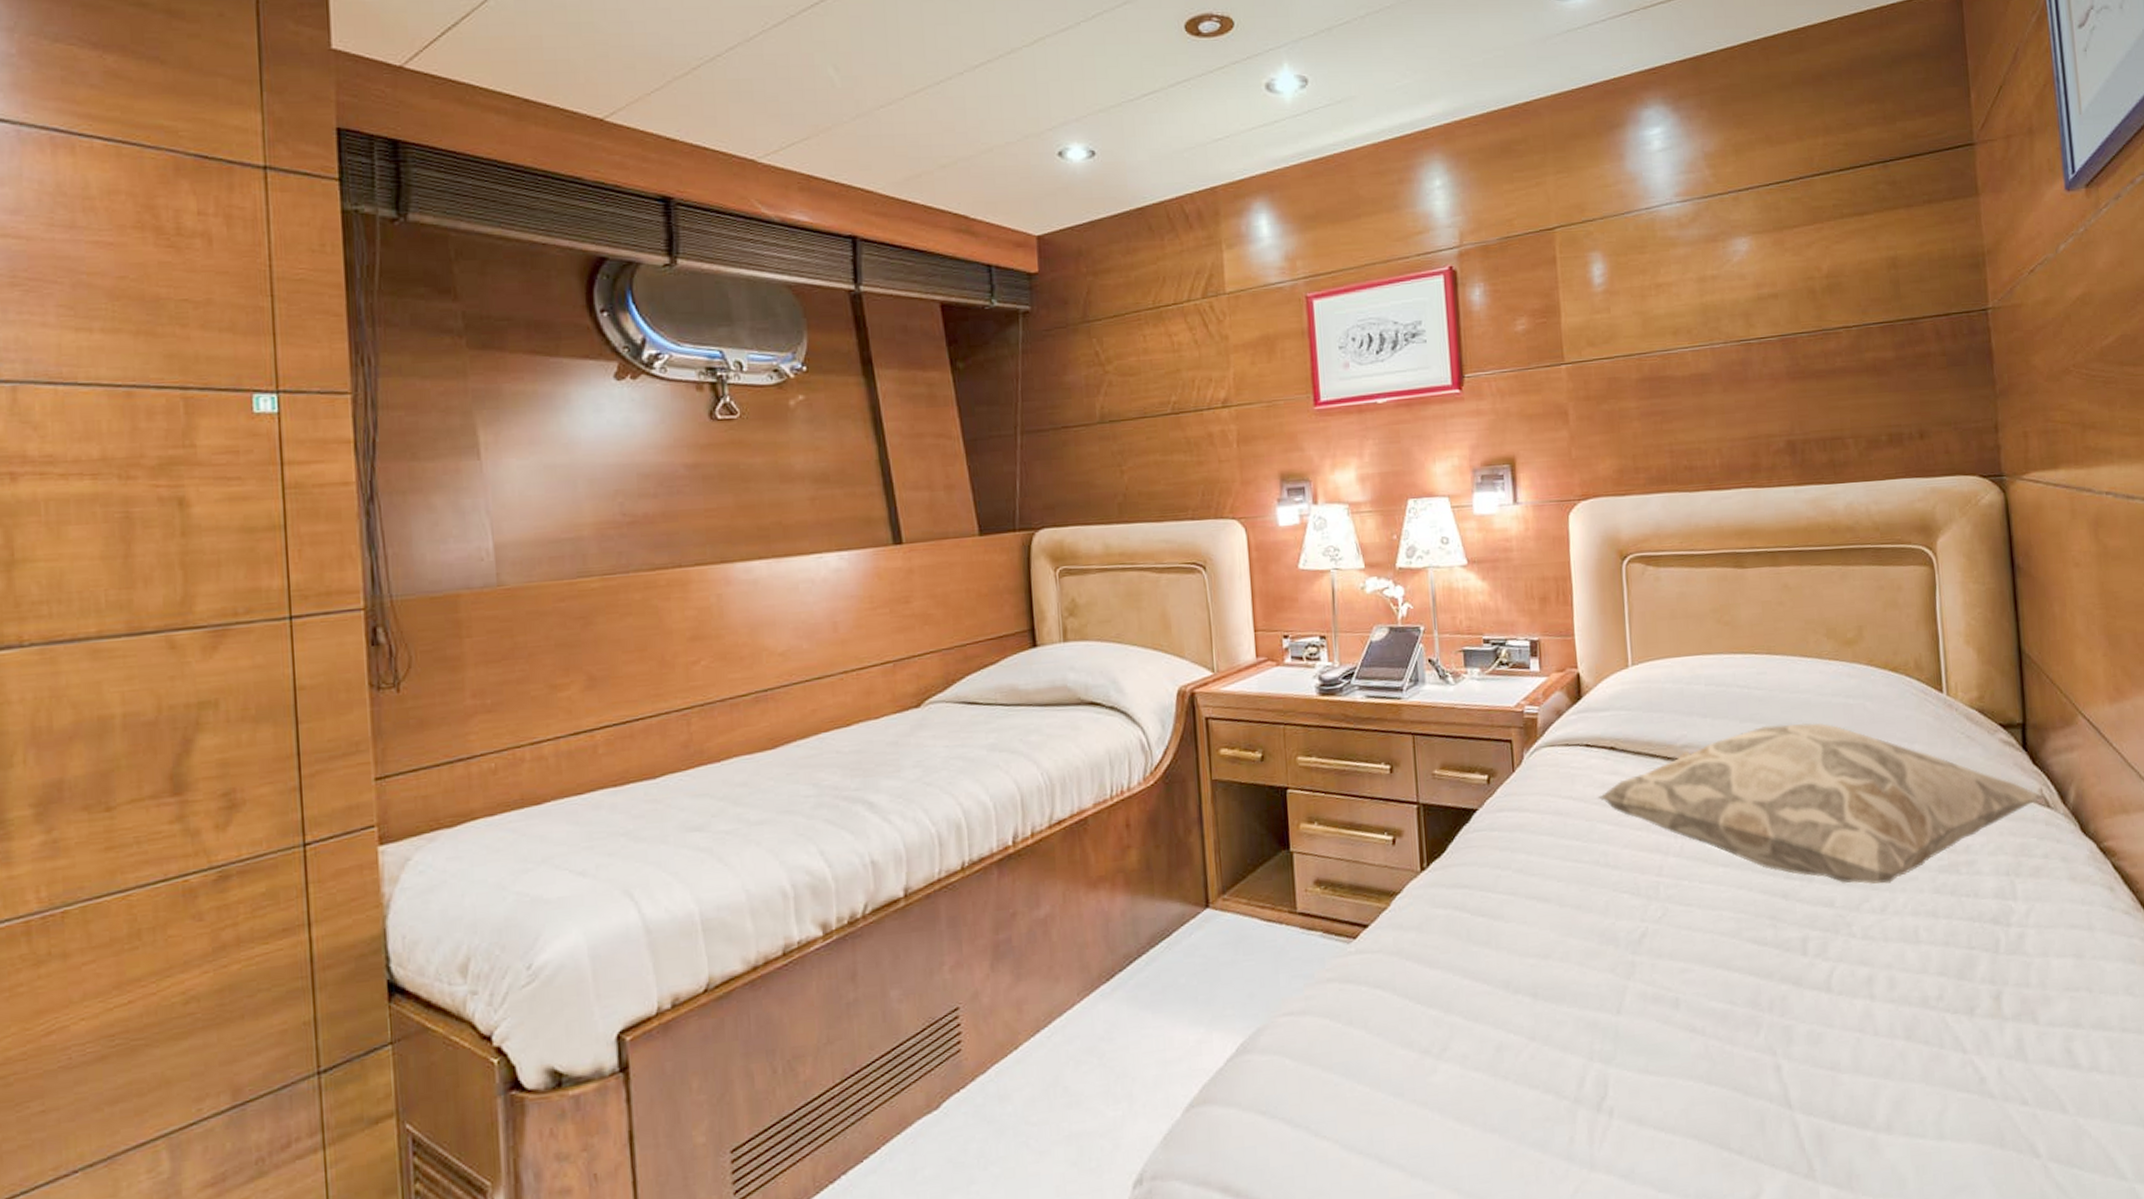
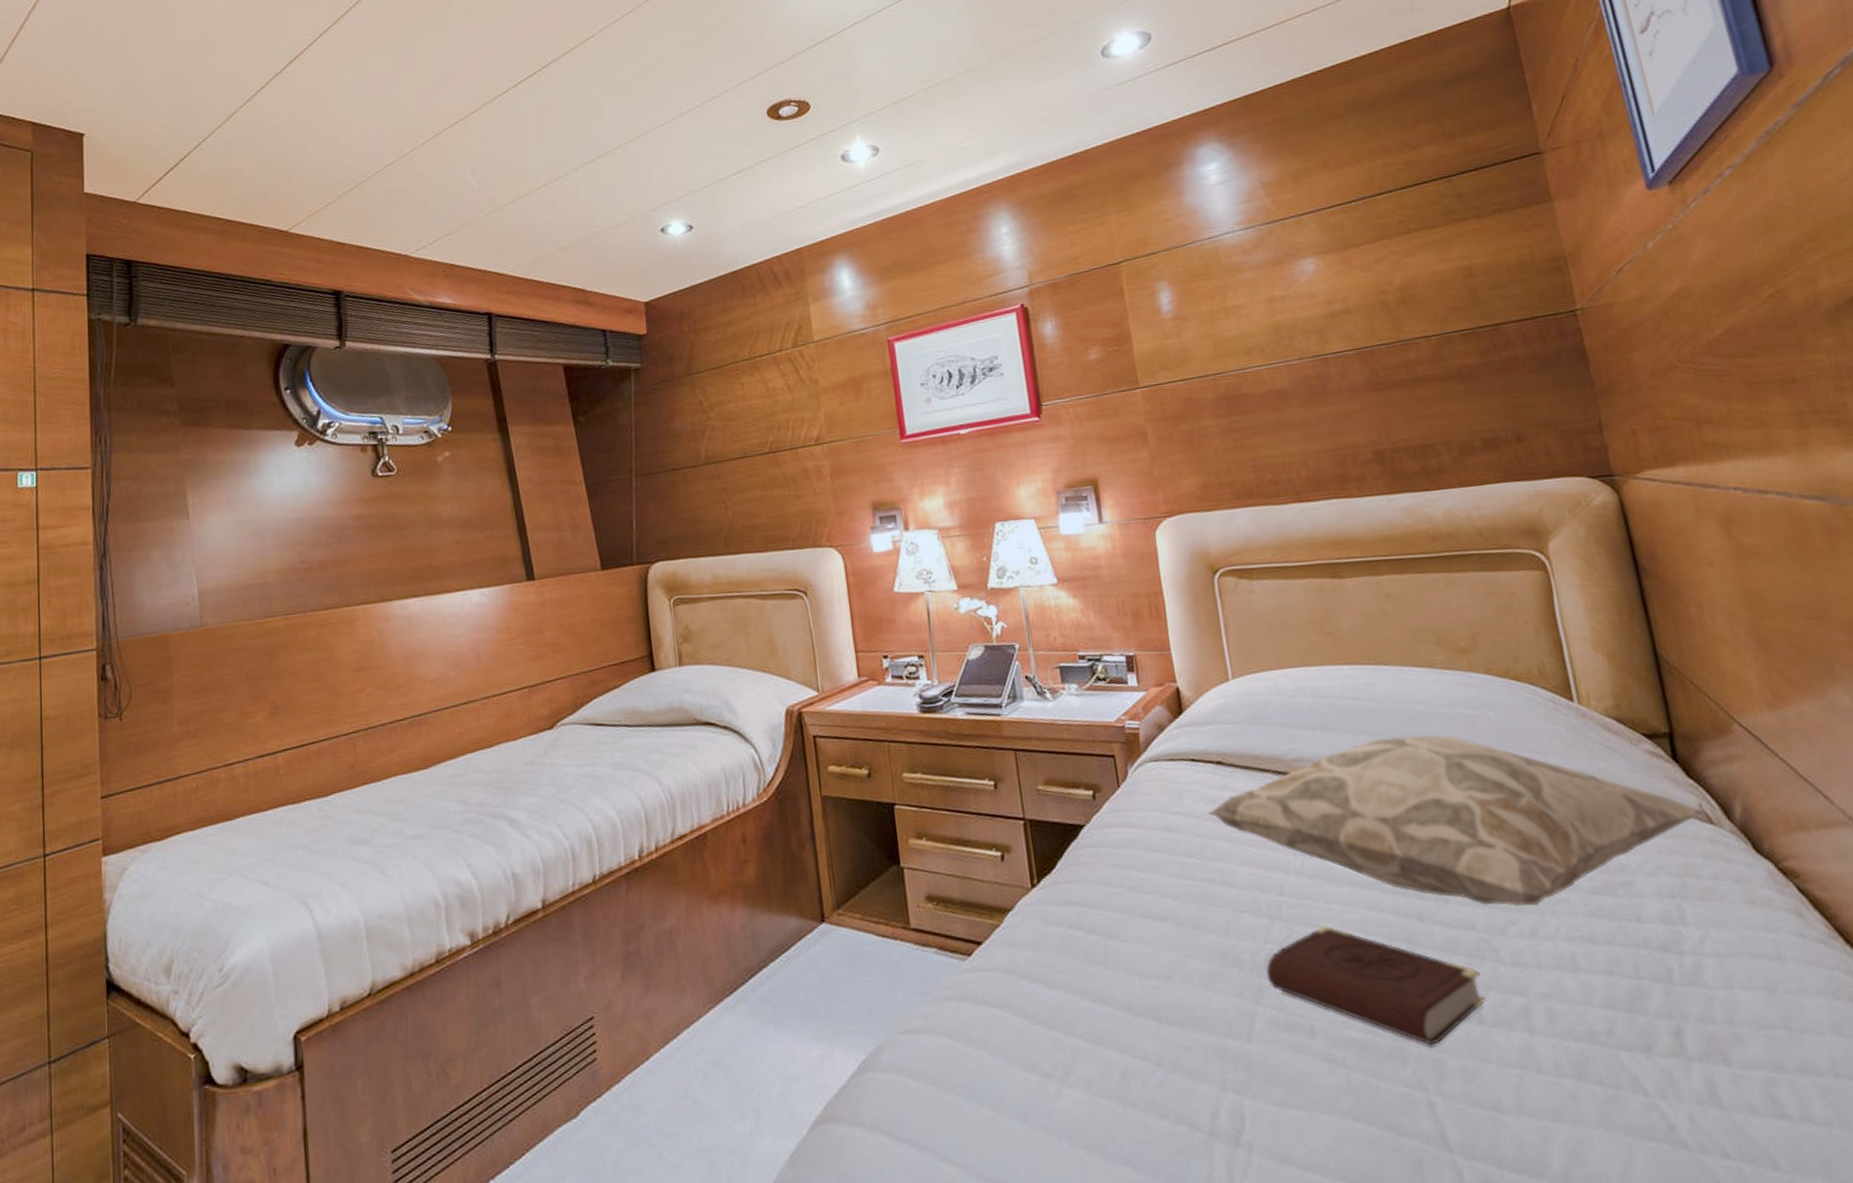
book: none [1639,903,1836,1014] -> present [1266,924,1485,1046]

